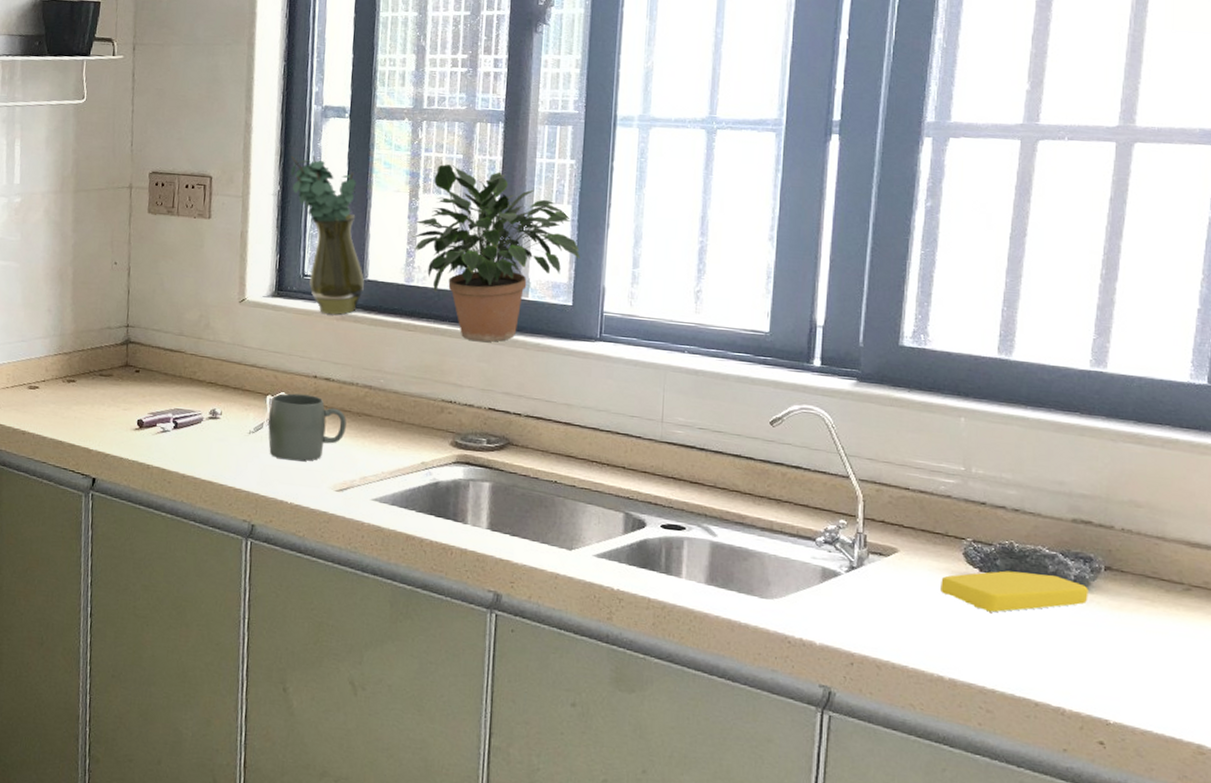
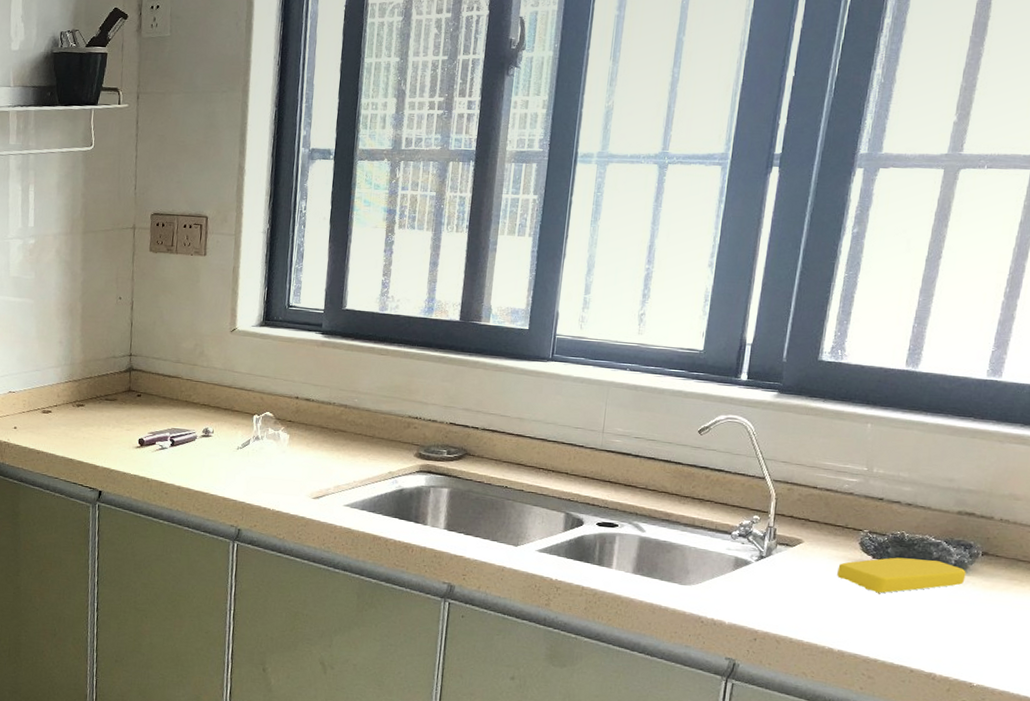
mug: present [267,393,347,461] -> none [254,412,324,473]
vase: present [290,155,364,315] -> none [279,195,343,341]
potted plant: present [411,164,581,342] -> none [387,201,538,364]

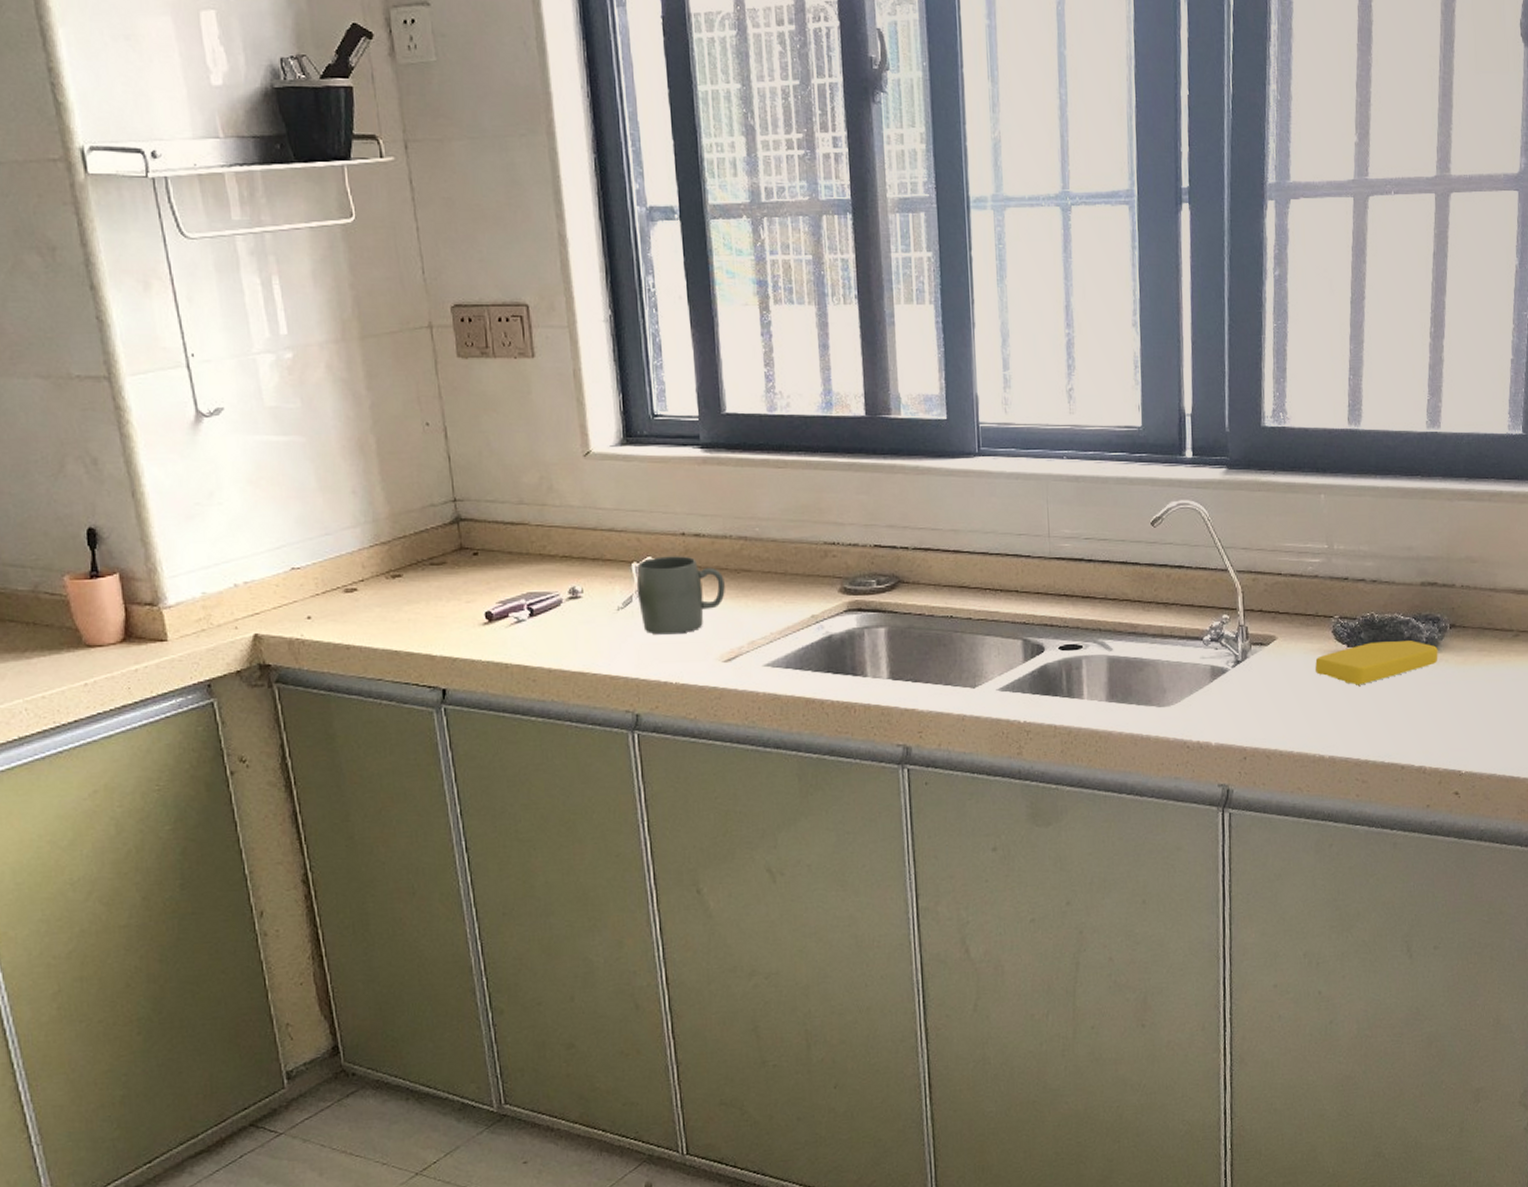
mug: none [254,412,324,473] -> present [636,556,725,635]

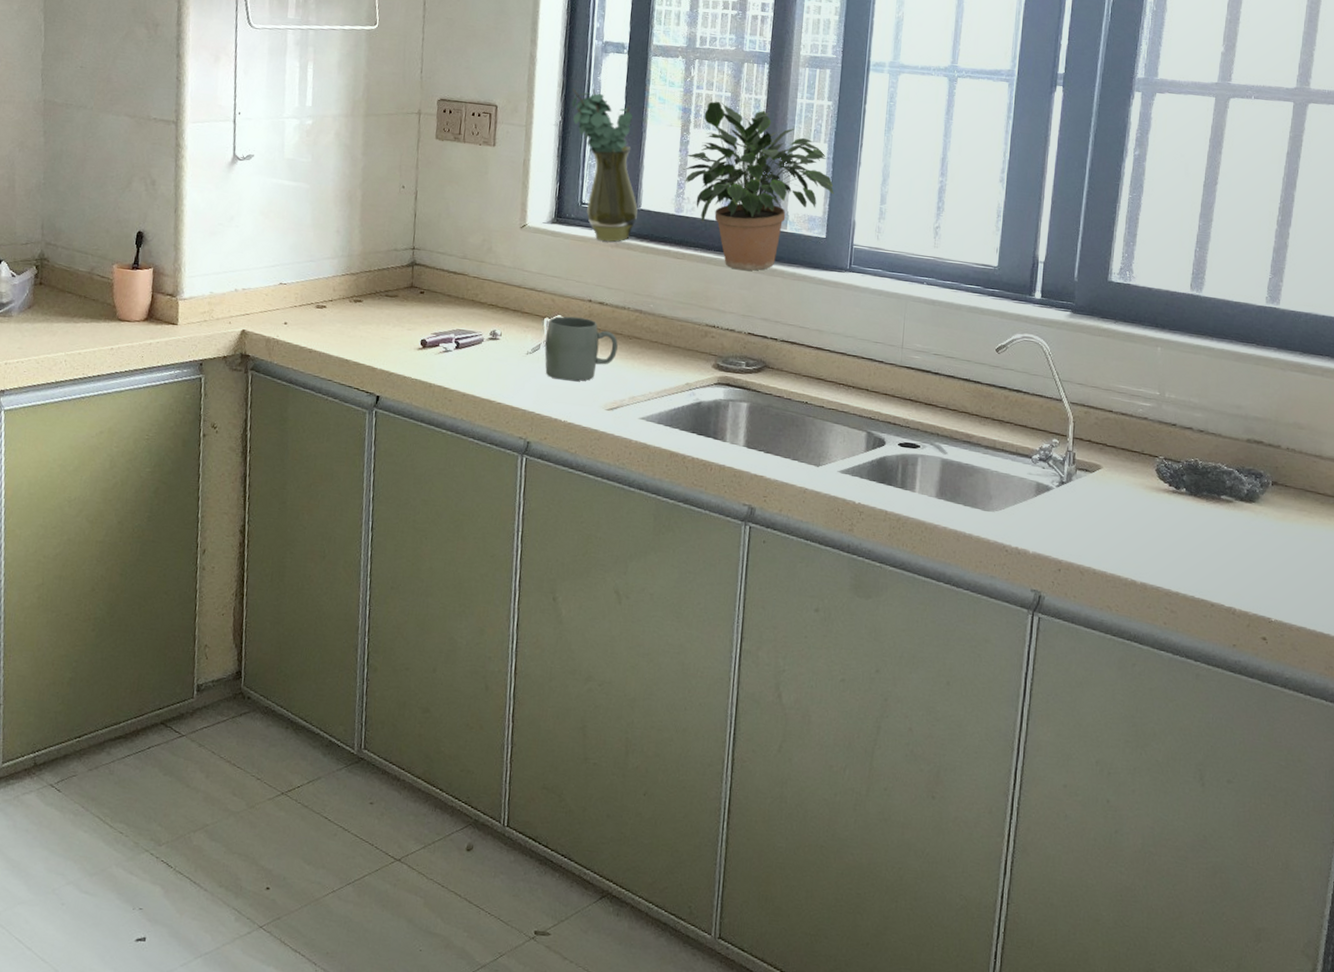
vase: none [618,269,723,458] -> present [571,88,638,242]
potted plant: none [768,267,949,472] -> present [682,101,834,271]
sponge: present [1315,640,1438,686] -> none [1136,485,1258,523]

